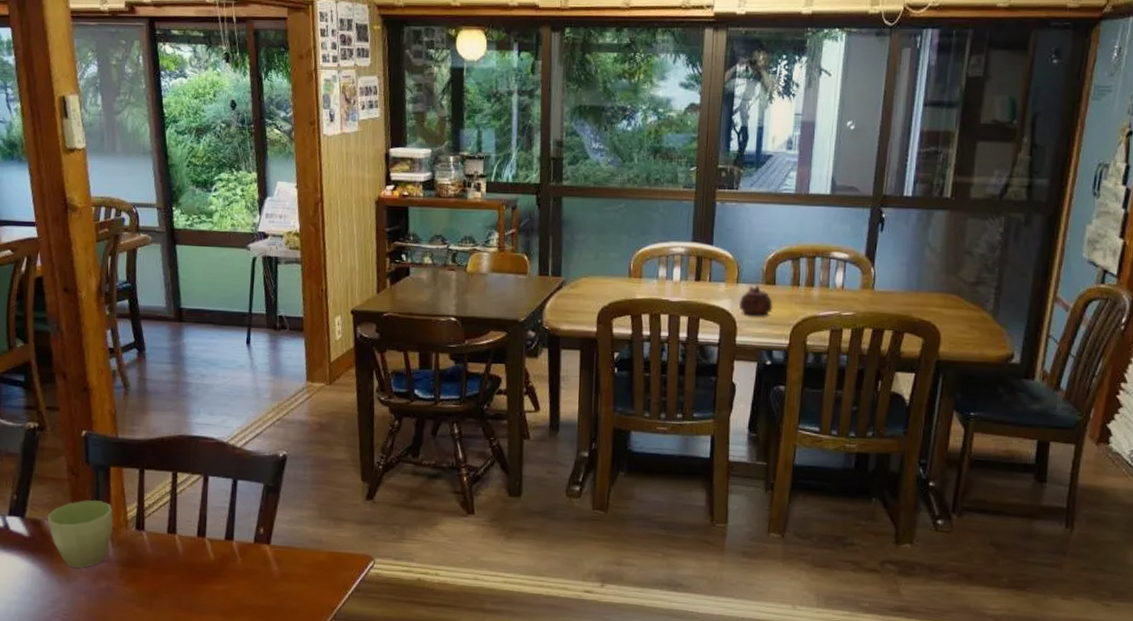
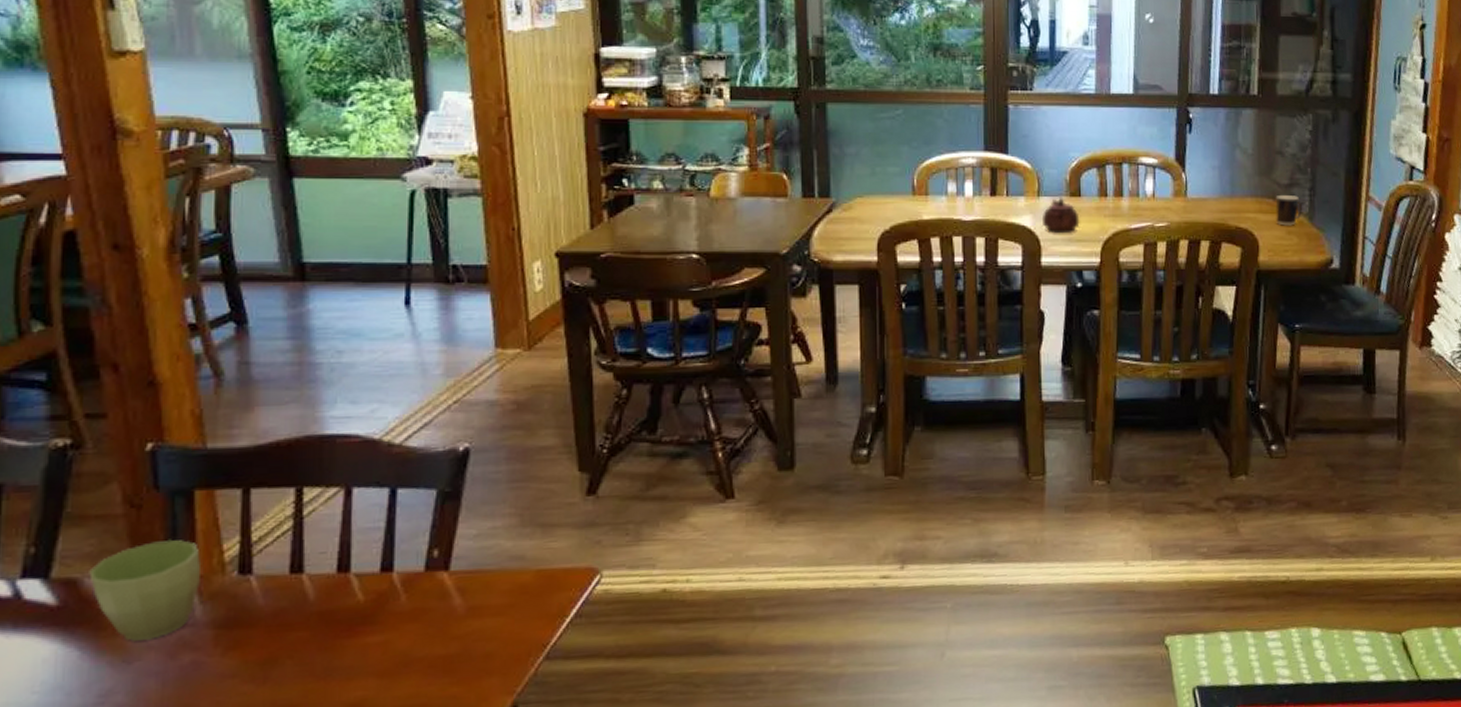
mug: none [959,291,988,321] -> present [1275,194,1303,226]

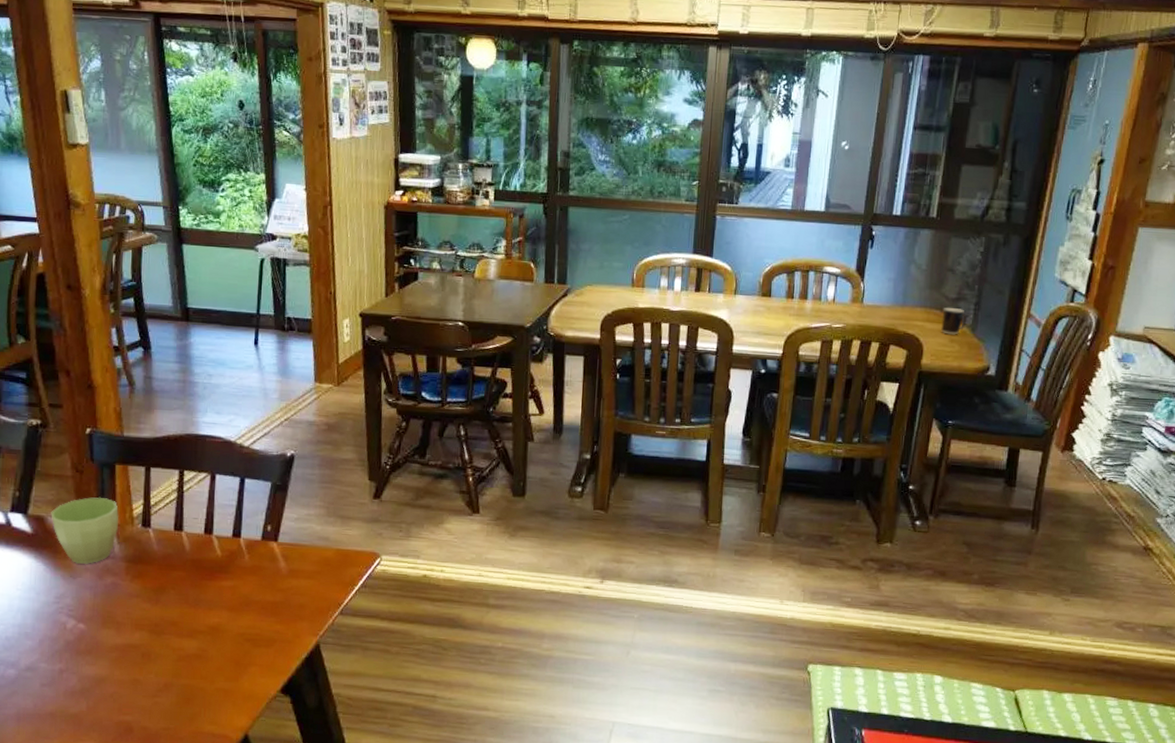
teapot: present [1043,197,1080,233] -> none [737,296,769,327]

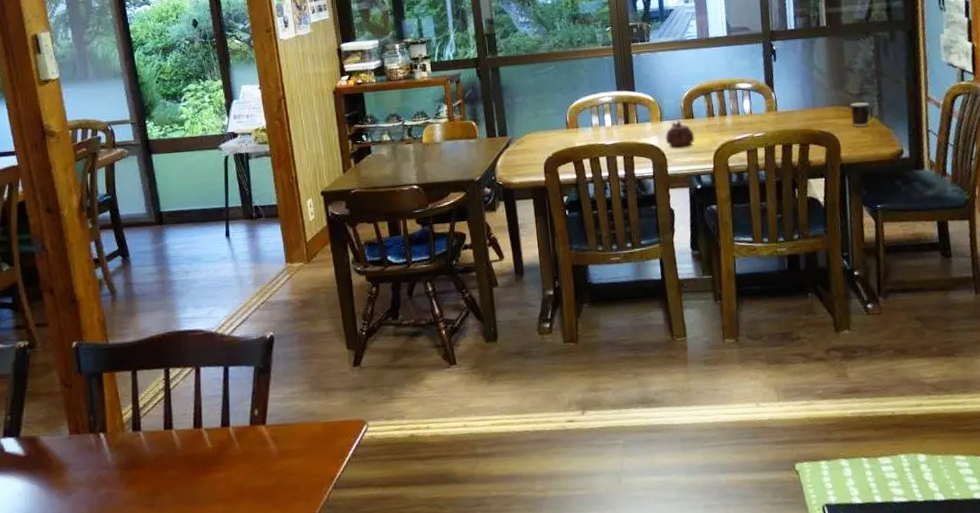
cup: present [51,497,118,564] -> none [42,407,109,479]
teapot: none [737,296,769,327] -> present [665,120,695,148]

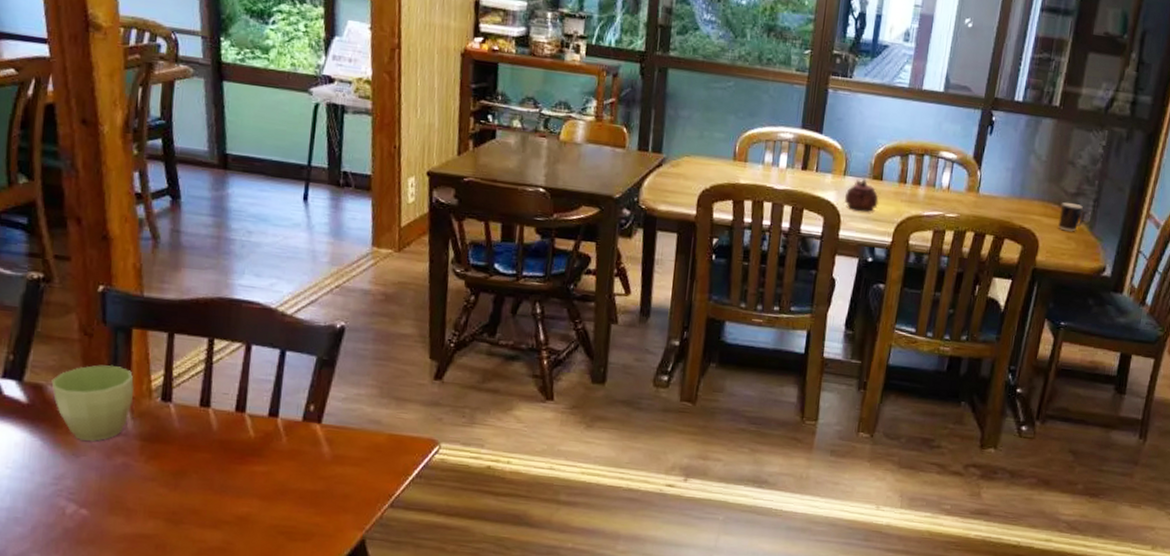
cup: none [42,407,109,479] -> present [51,364,134,442]

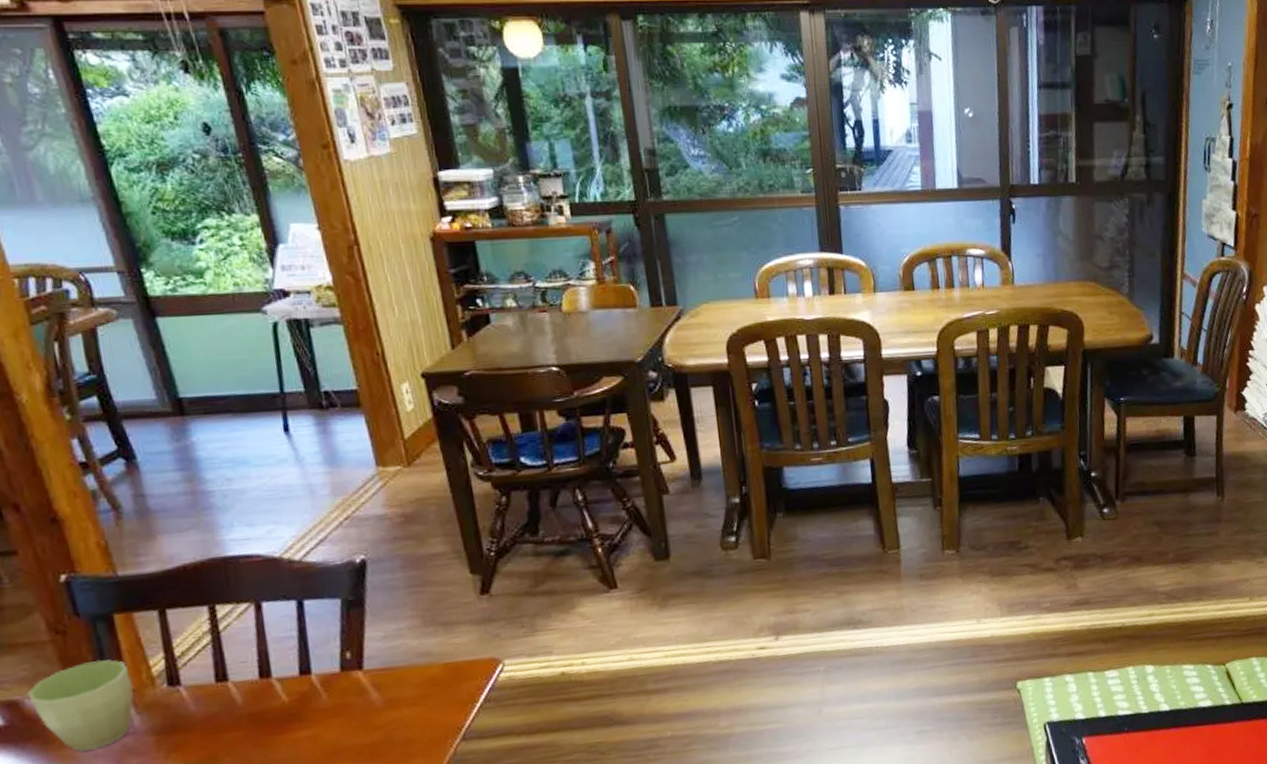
teapot: present [845,178,879,212] -> none [880,291,916,326]
mug: present [1058,202,1086,232] -> none [1097,276,1123,307]

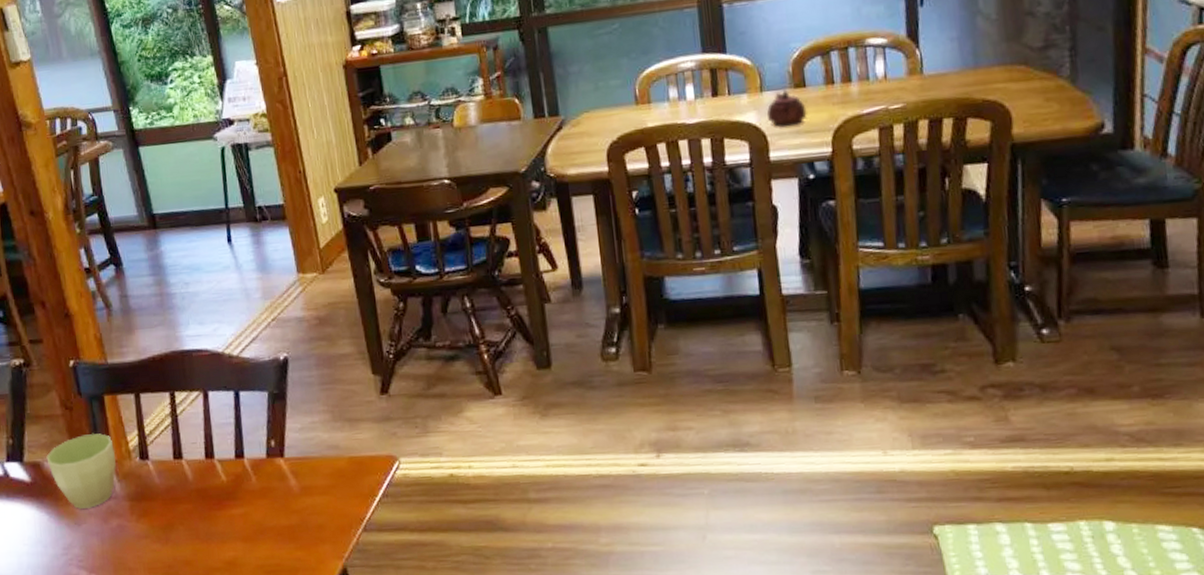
teapot: none [880,291,916,326] -> present [767,89,807,126]

